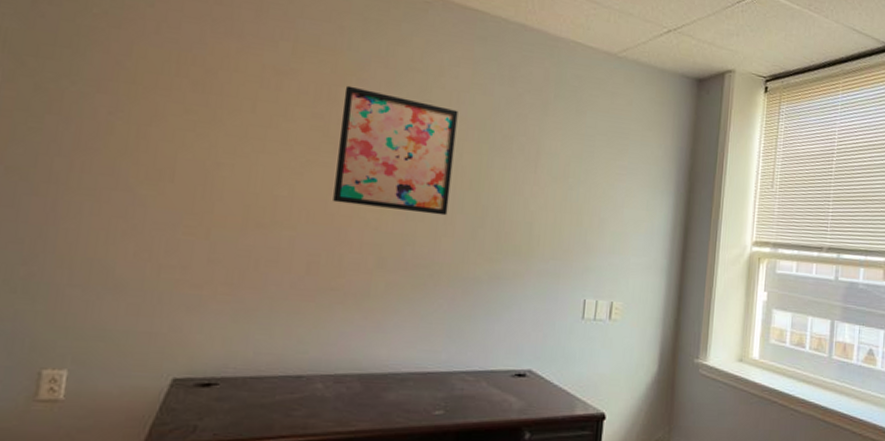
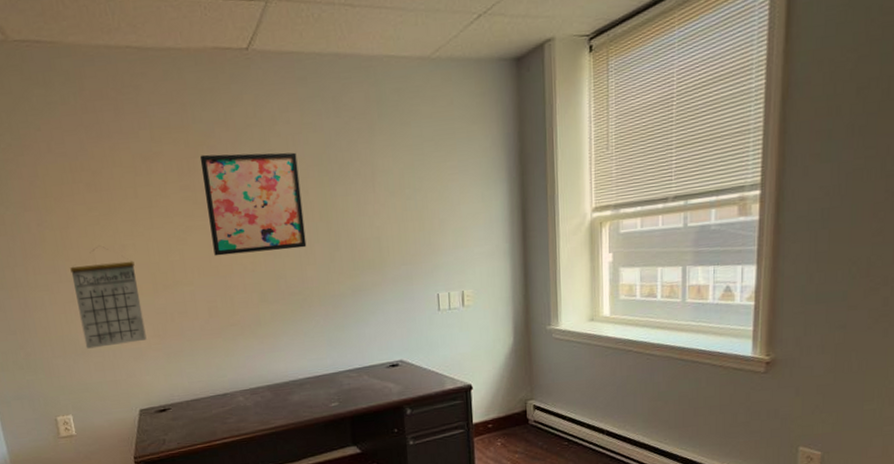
calendar: none [122,156,226,287] -> present [70,245,147,349]

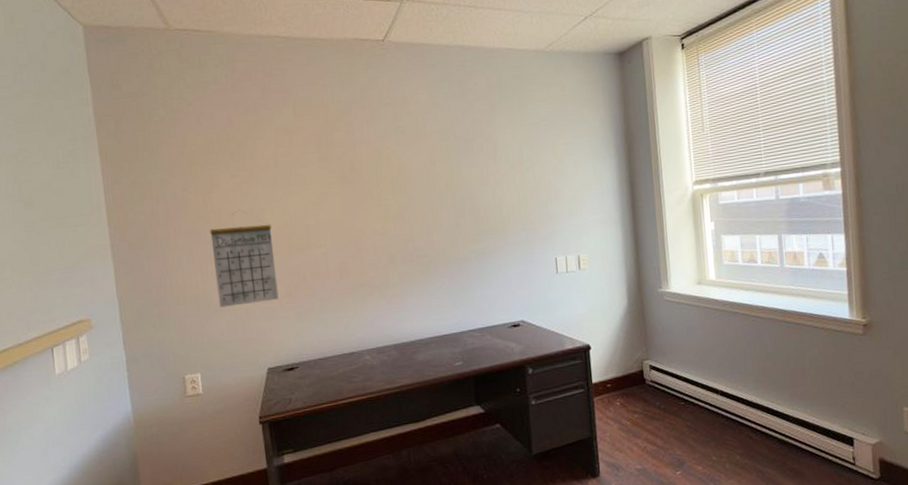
wall art: present [199,152,307,257] -> none [337,128,434,221]

